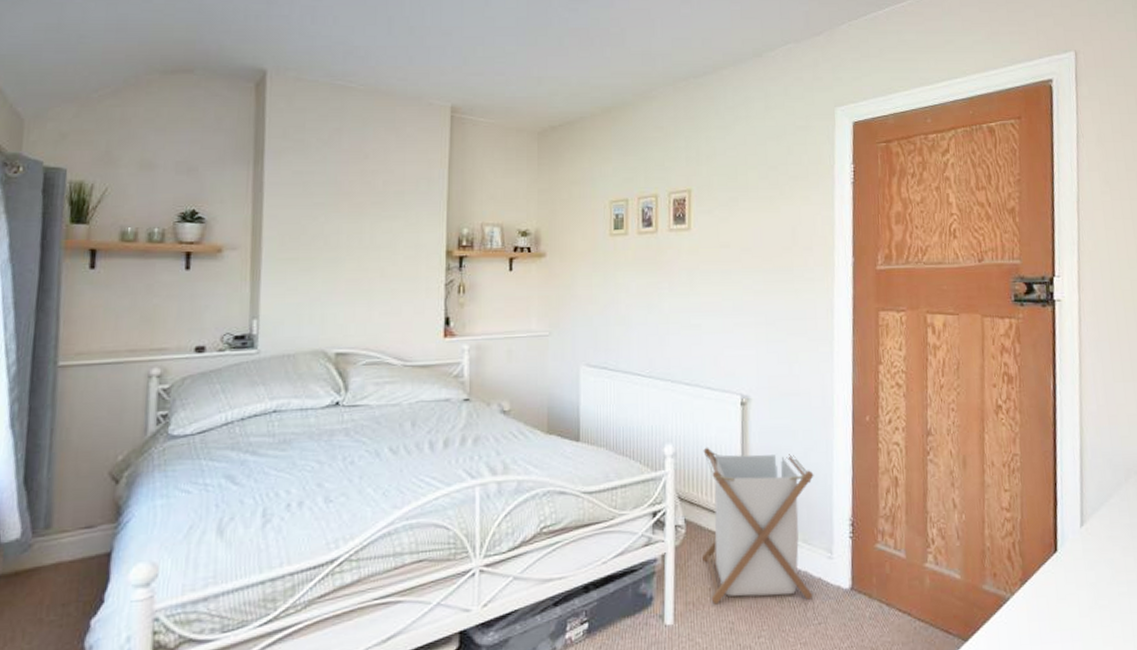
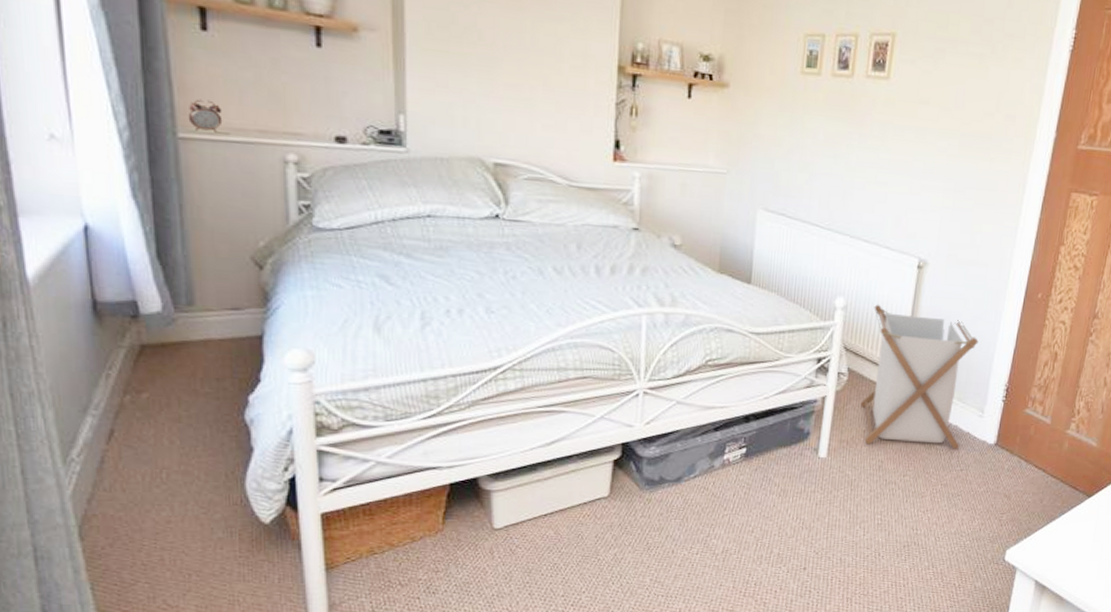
alarm clock: none [69,328,100,358] -> present [188,99,223,132]

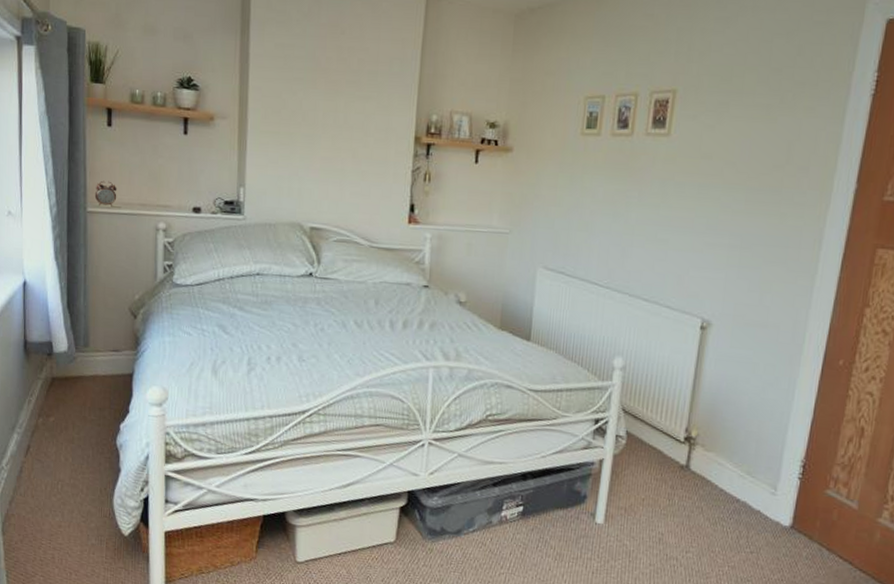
laundry basket: present [859,304,979,449] -> none [638,365,770,529]

